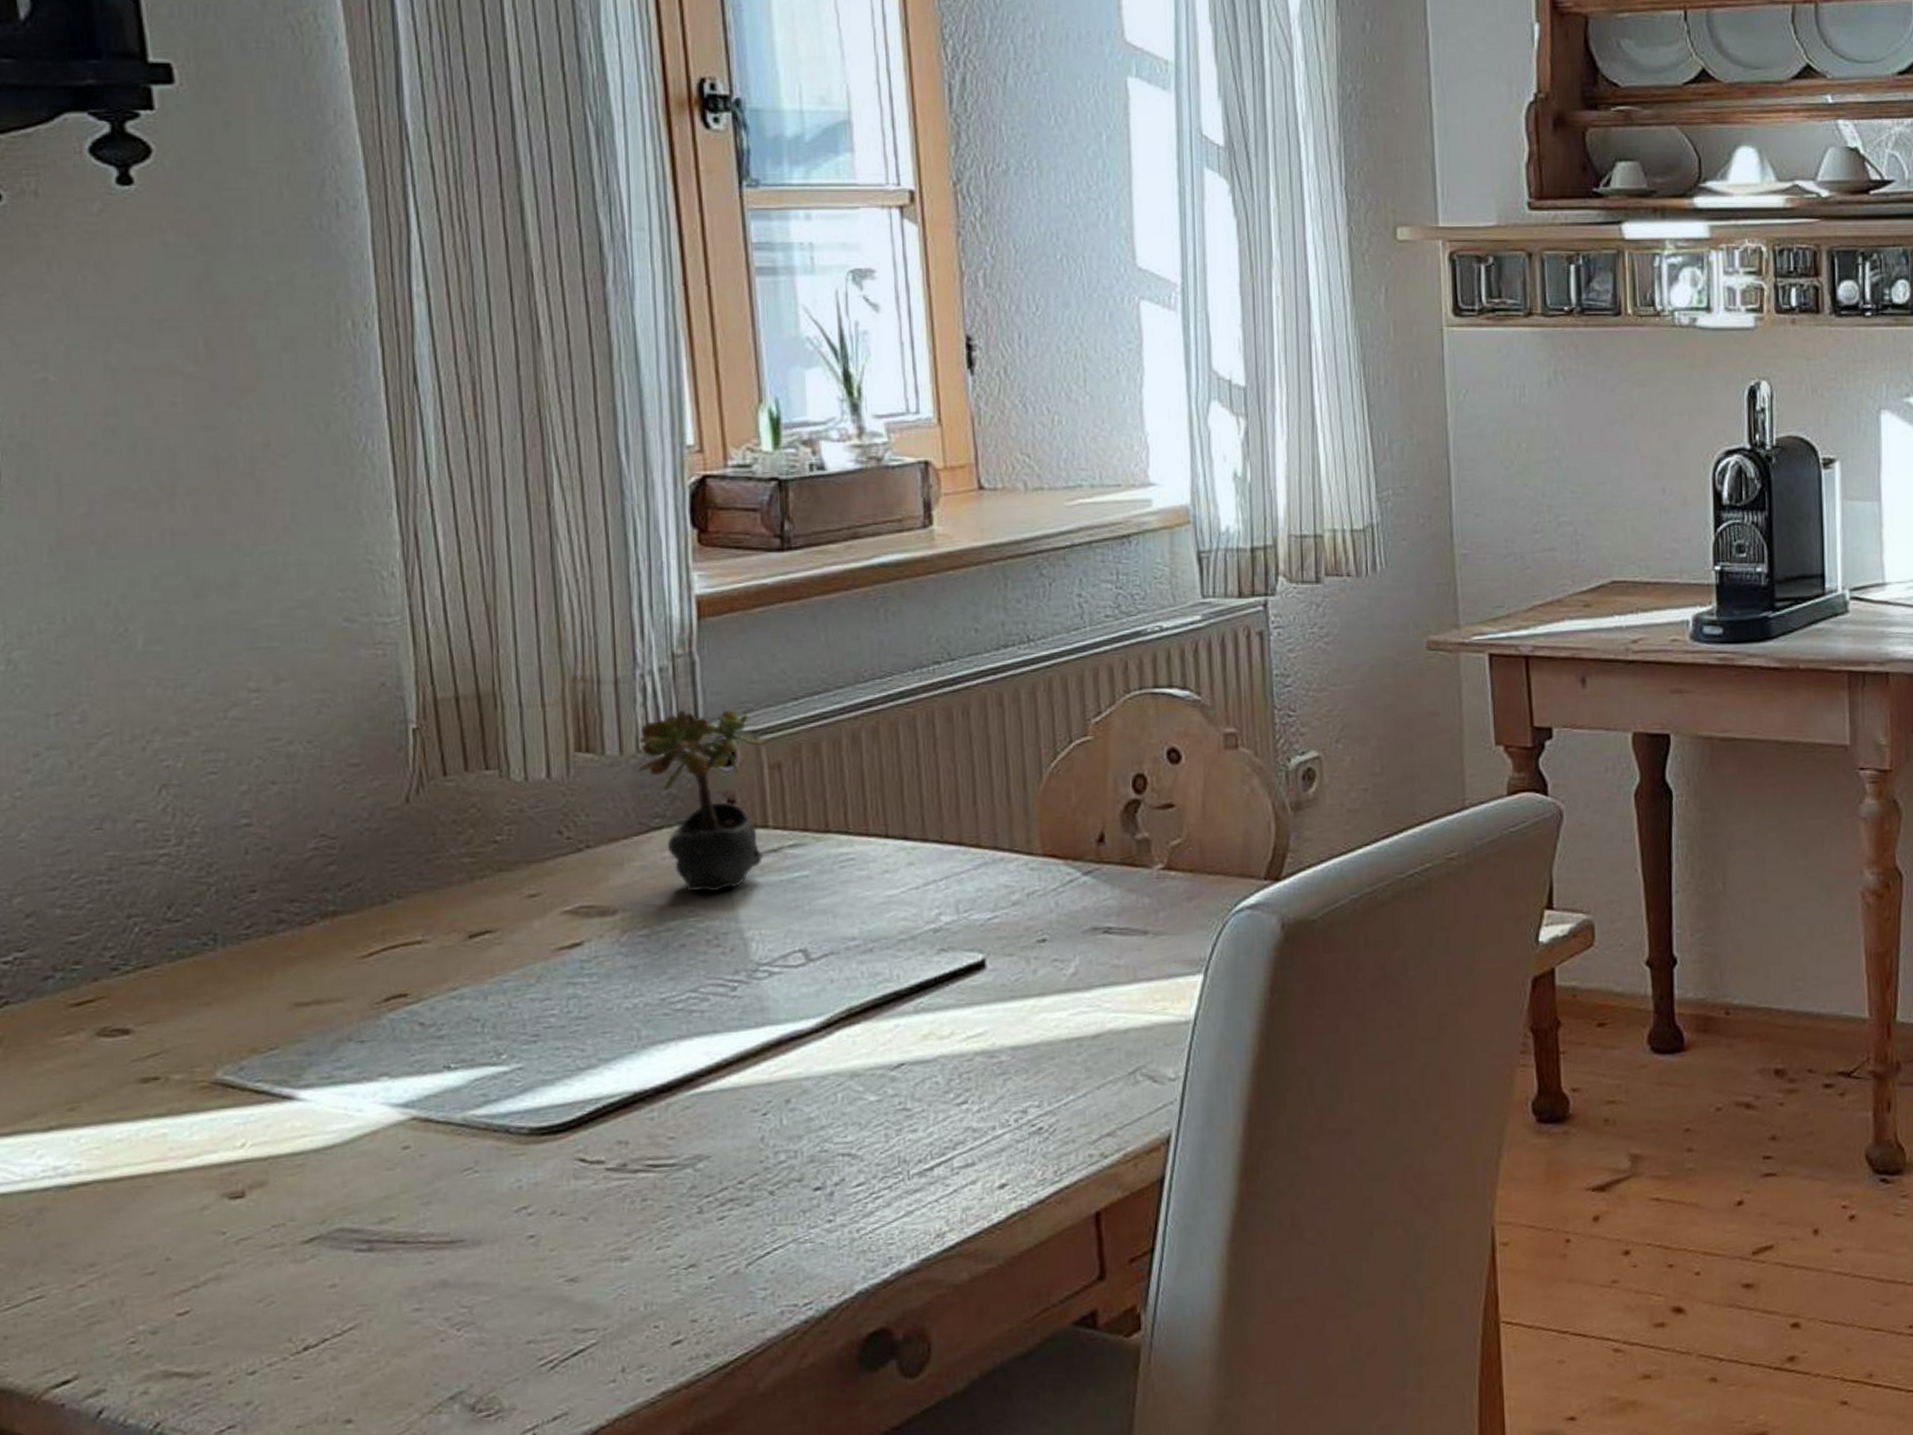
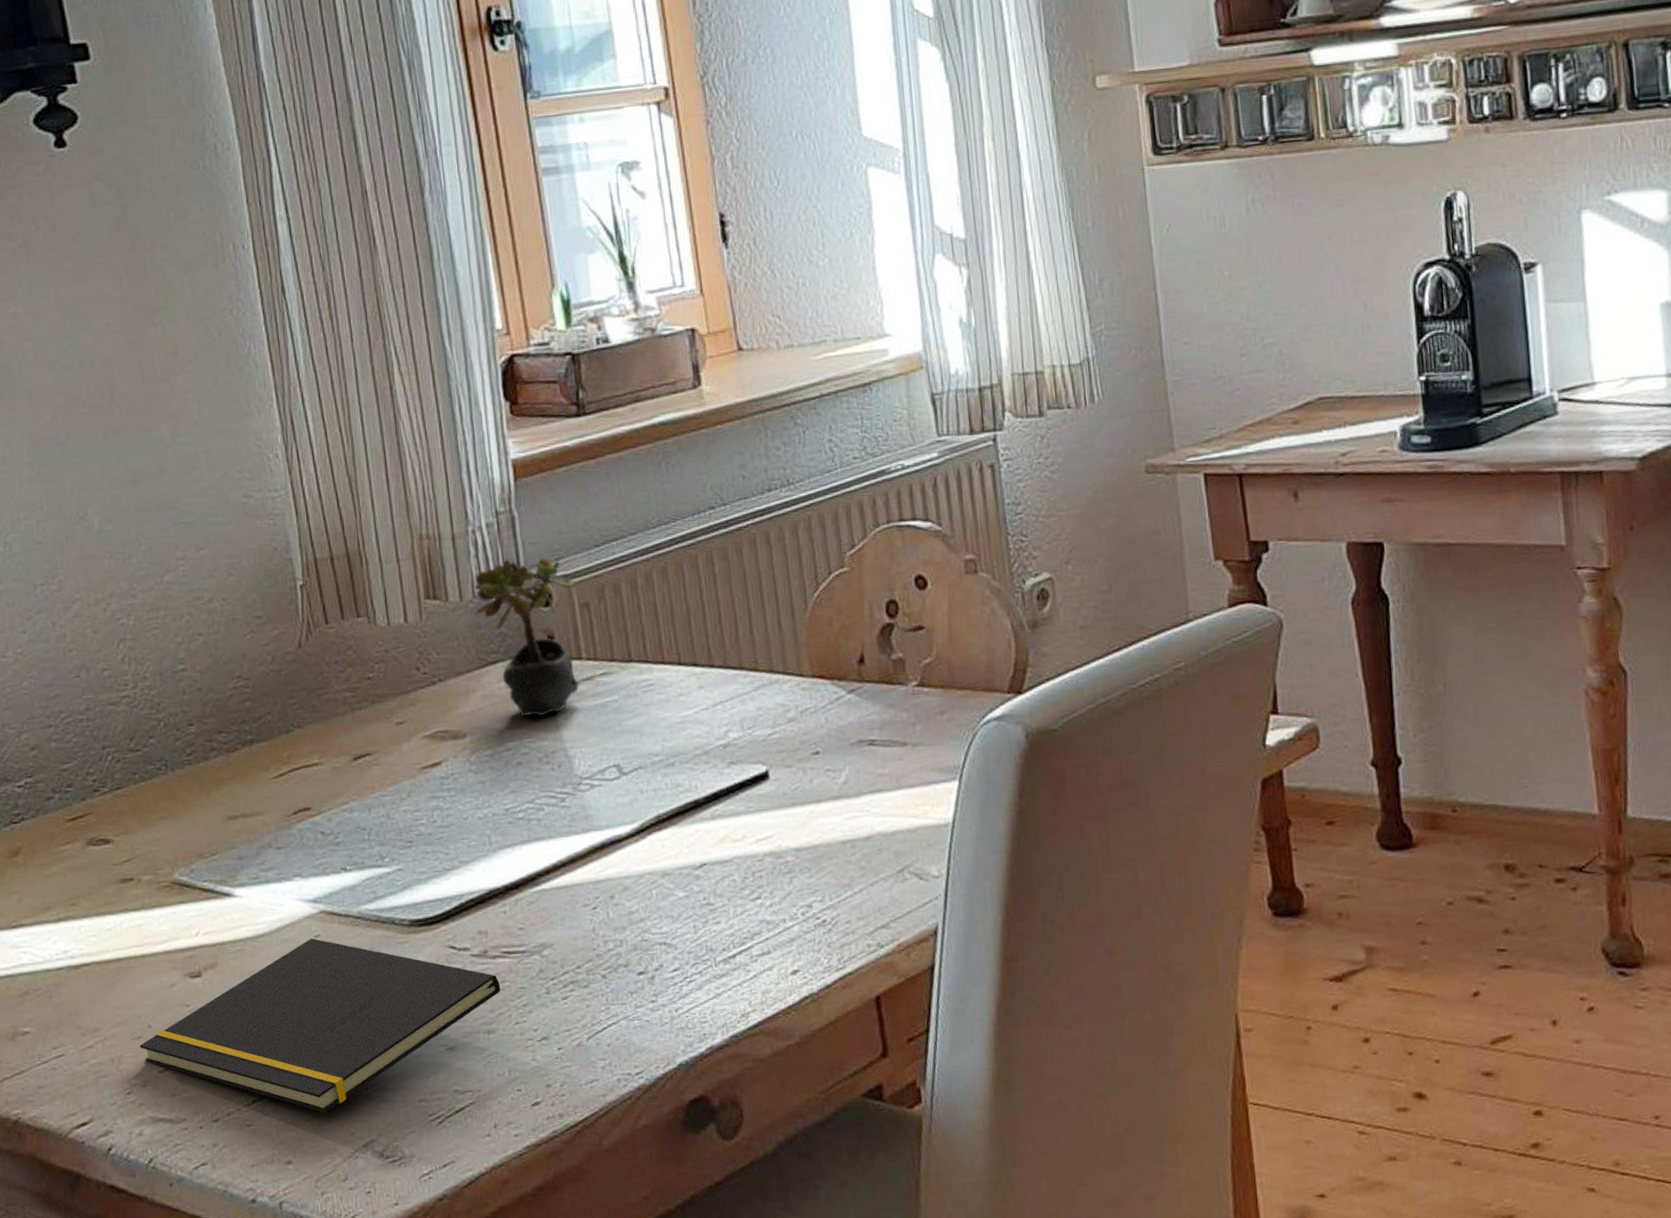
notepad: none [151,1149,641,1360] -> present [139,938,501,1113]

